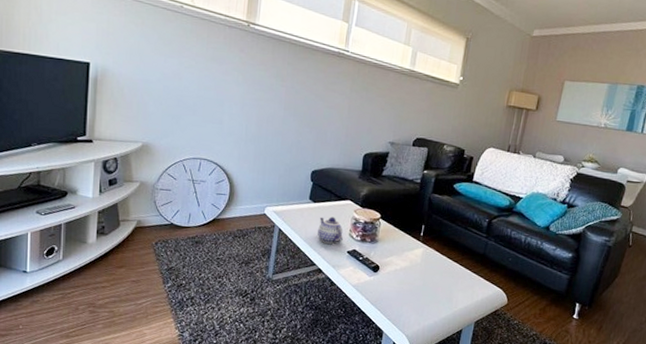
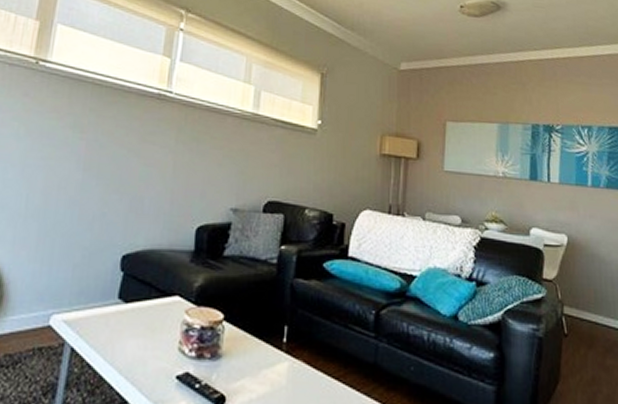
teapot: present [317,216,343,244] -> none [131,322,170,366]

